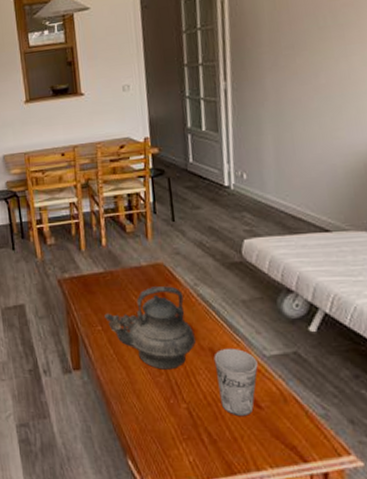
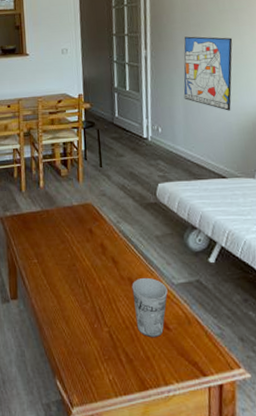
teapot: present [104,286,196,370] -> none [40,223,117,298]
wall art: none [273,60,337,151] -> present [183,36,233,111]

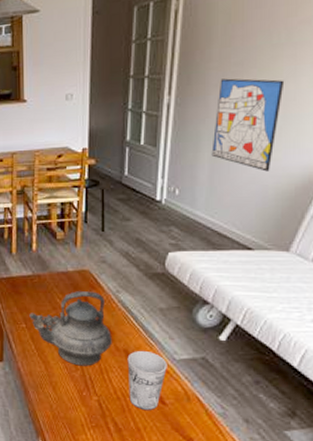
teapot: none [40,223,117,298] -> present [29,291,112,366]

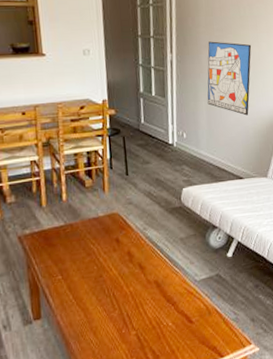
teapot: present [29,291,112,366] -> none [65,232,144,306]
cup: present [127,351,167,411] -> none [158,278,191,333]

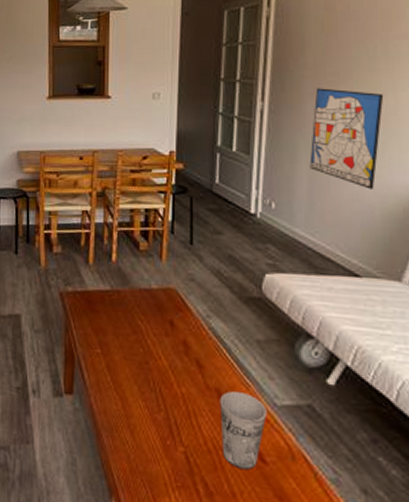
cup: none [158,278,191,333] -> present [220,391,267,471]

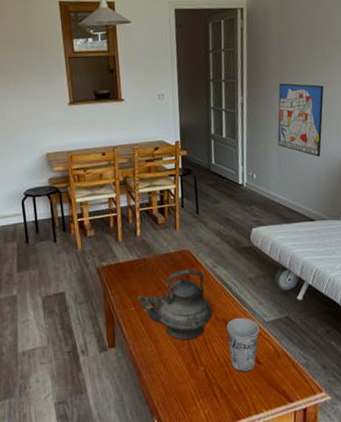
teapot: none [106,313,201,408] -> present [138,269,213,341]

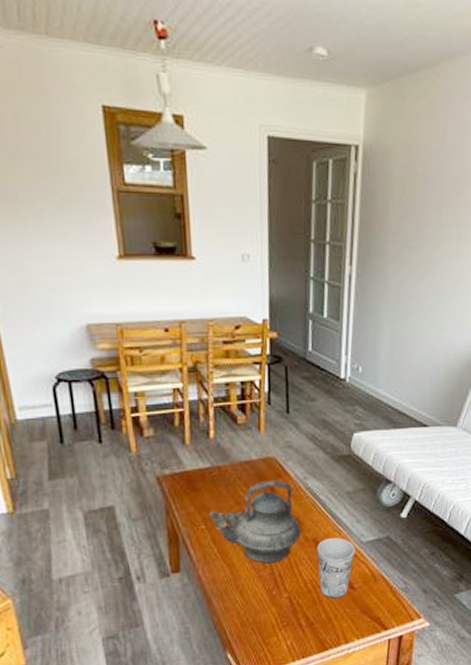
wall art: present [277,83,324,157] -> none [391,253,452,350]

